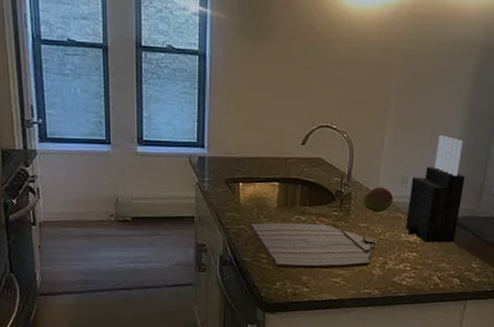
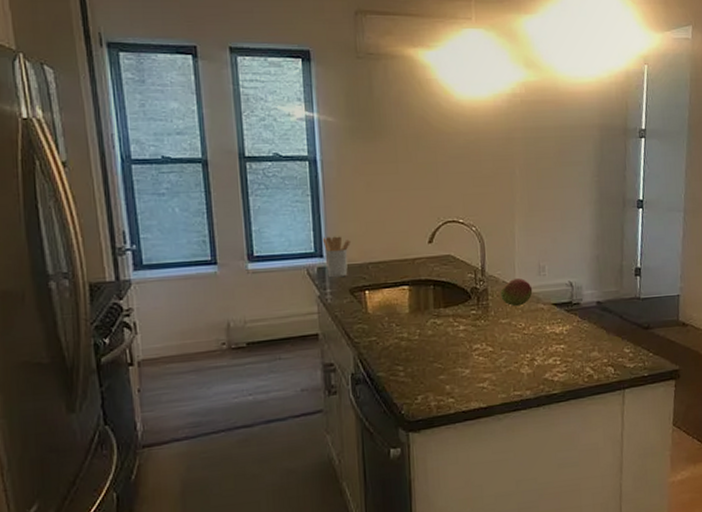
utensil holder: none [205,129,230,168] -> present [322,236,350,278]
cutting board: present [251,222,376,270] -> none [383,325,520,380]
knife block: present [406,134,465,243] -> none [548,218,604,332]

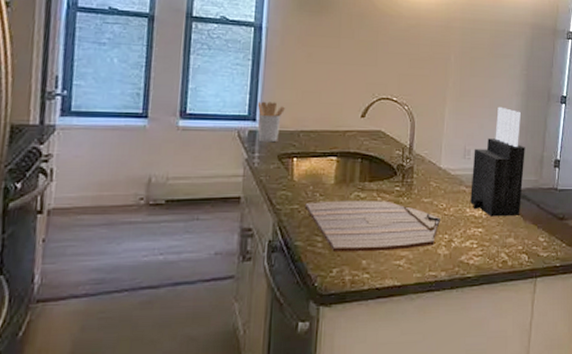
cutting board: none [383,325,520,380] -> present [305,200,440,253]
fruit: present [500,277,533,307] -> none [425,158,457,187]
knife block: none [548,218,604,332] -> present [470,106,525,217]

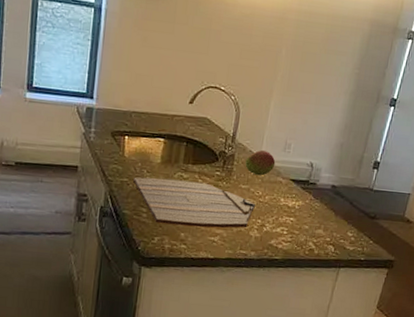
utensil holder: present [257,101,285,143] -> none [94,80,119,120]
fruit: none [425,158,457,187] -> present [245,149,276,176]
knife block: present [470,106,525,217] -> none [285,104,347,211]

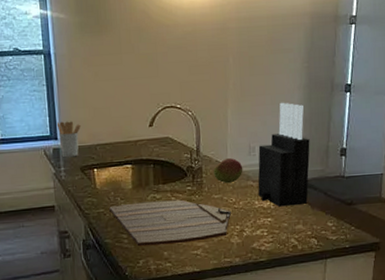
utensil holder: none [94,80,119,120] -> present [56,121,81,158]
knife block: none [285,104,347,211] -> present [258,102,310,207]

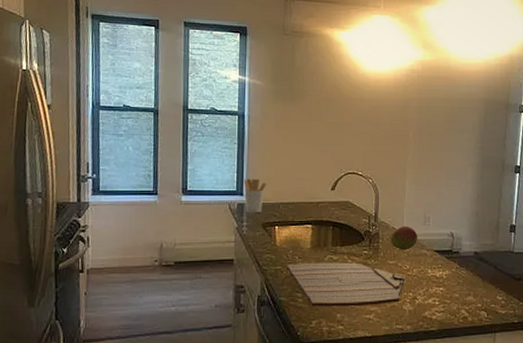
knife block: present [258,102,310,207] -> none [431,177,482,277]

